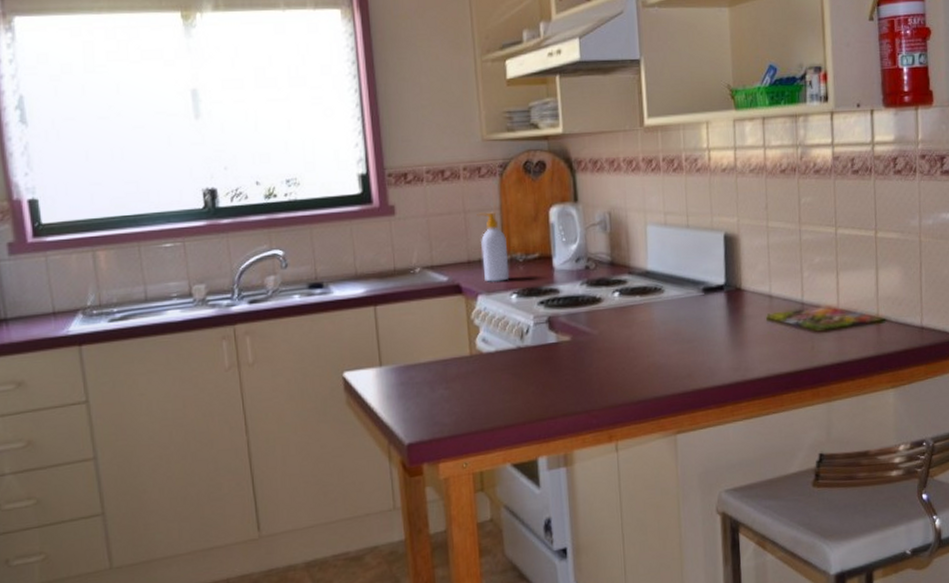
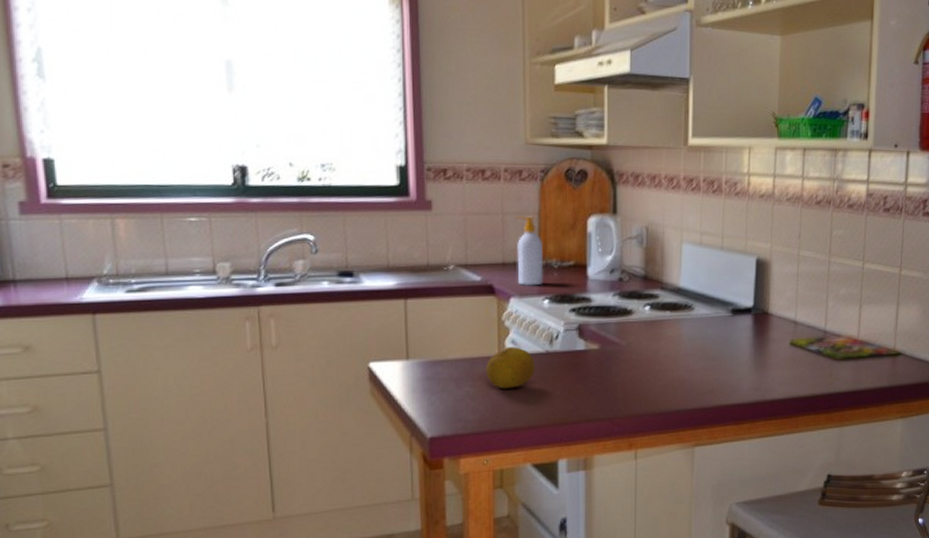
fruit: none [458,344,509,389] -> present [485,346,536,389]

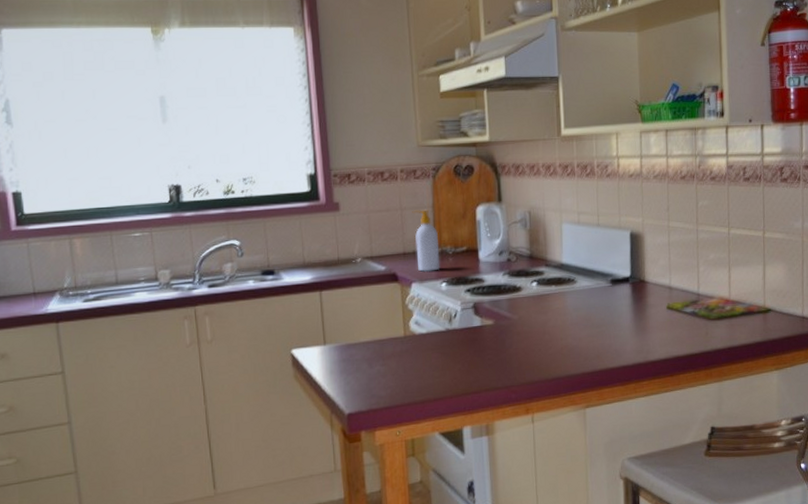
fruit: present [485,346,536,389] -> none [393,327,438,366]

